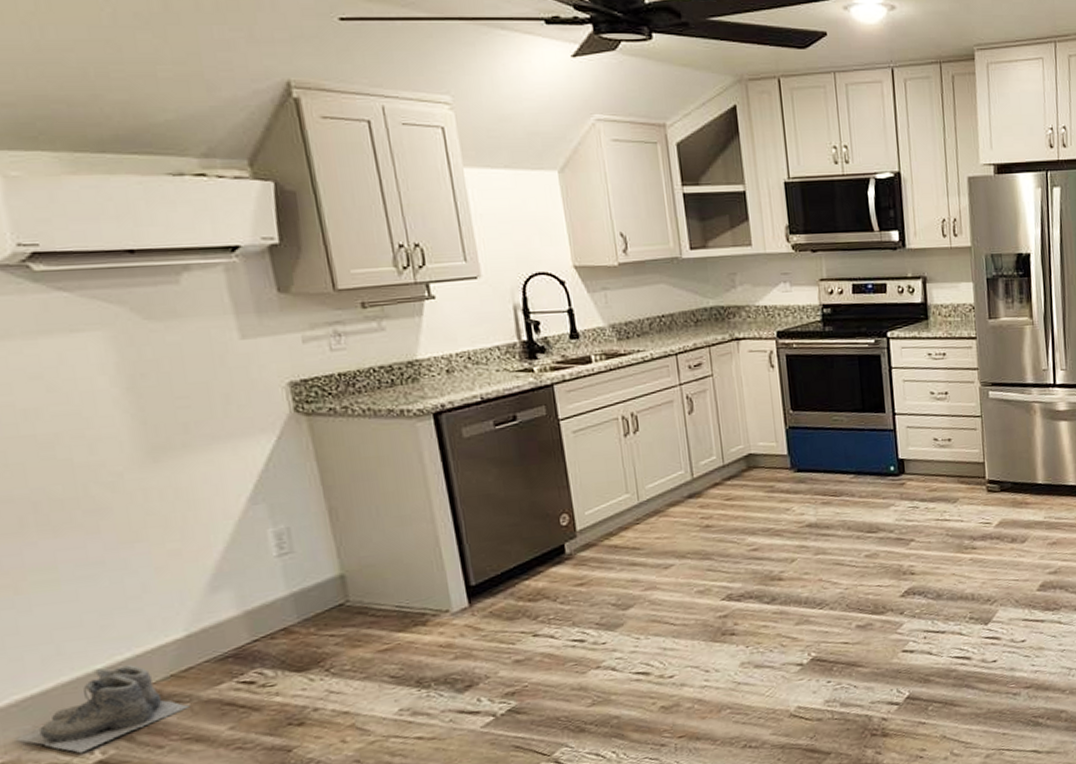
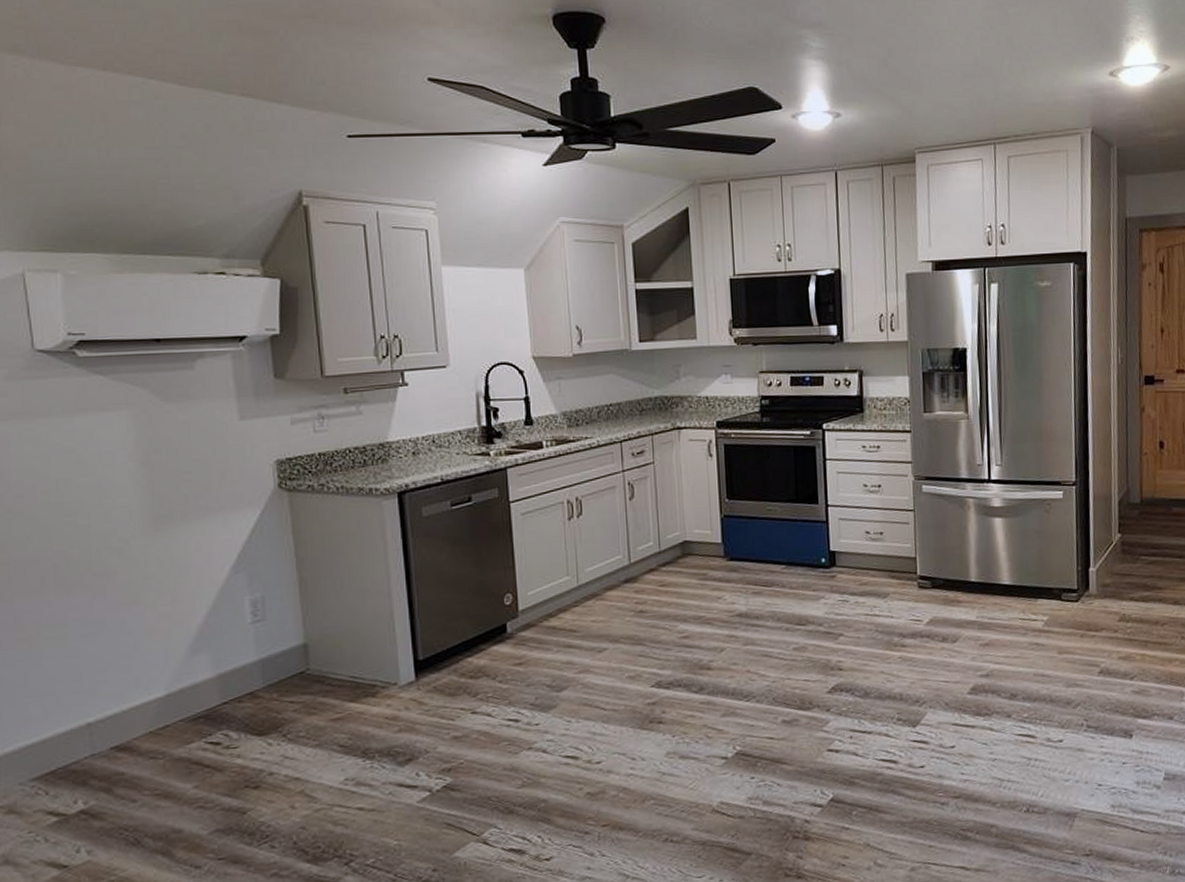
boots: present [13,664,190,754] -> none [12,720,163,802]

